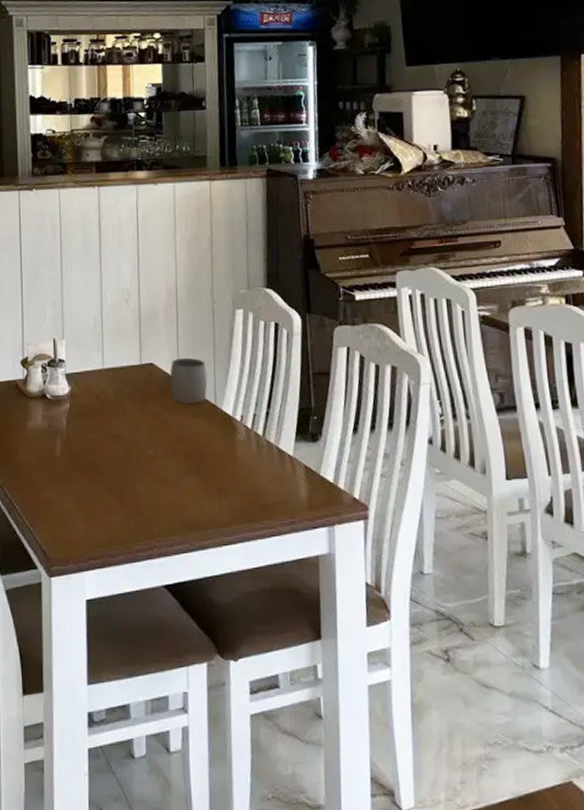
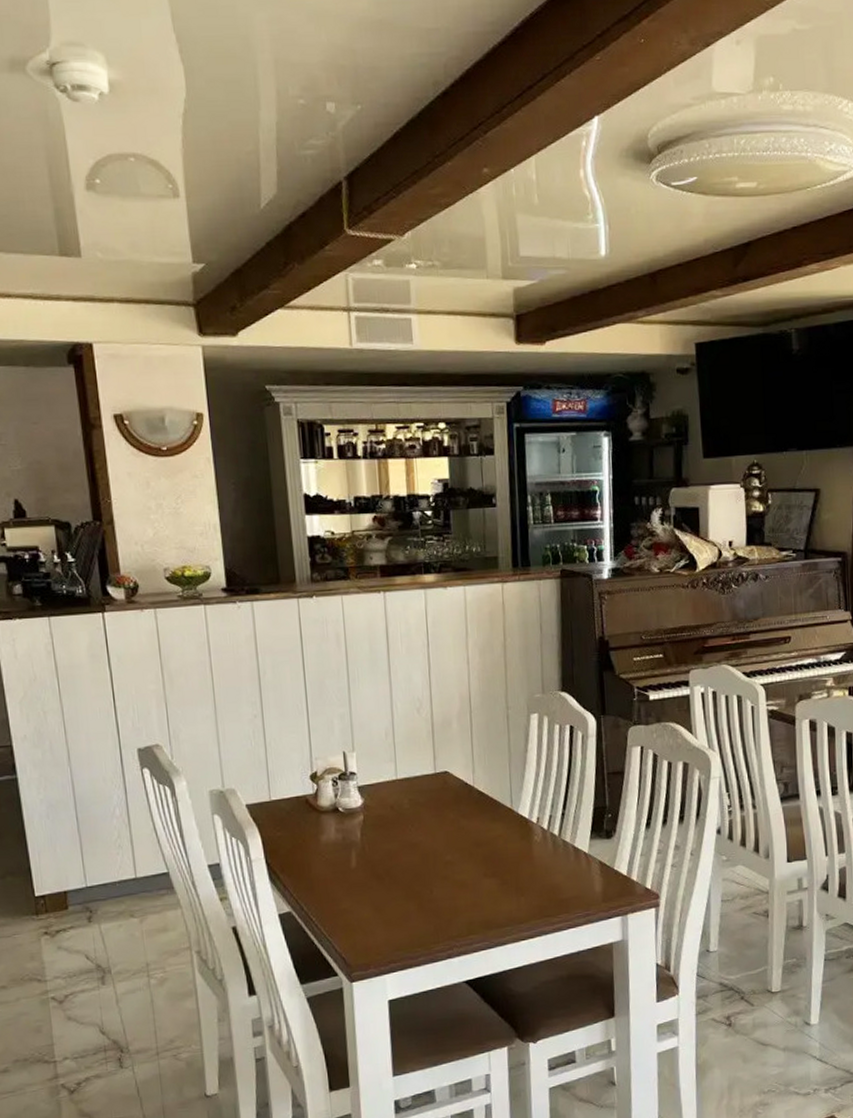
mug: present [169,357,208,404] -> none [465,764,504,810]

